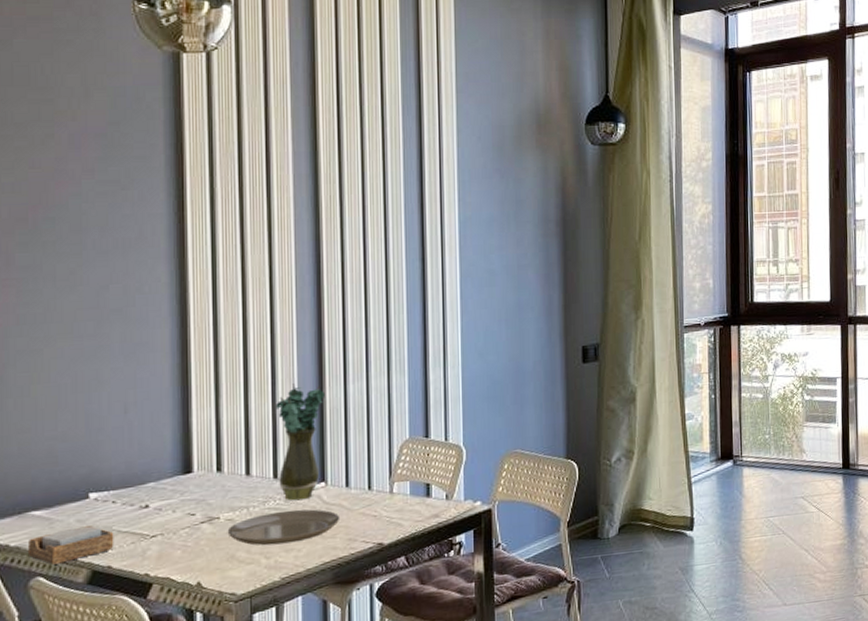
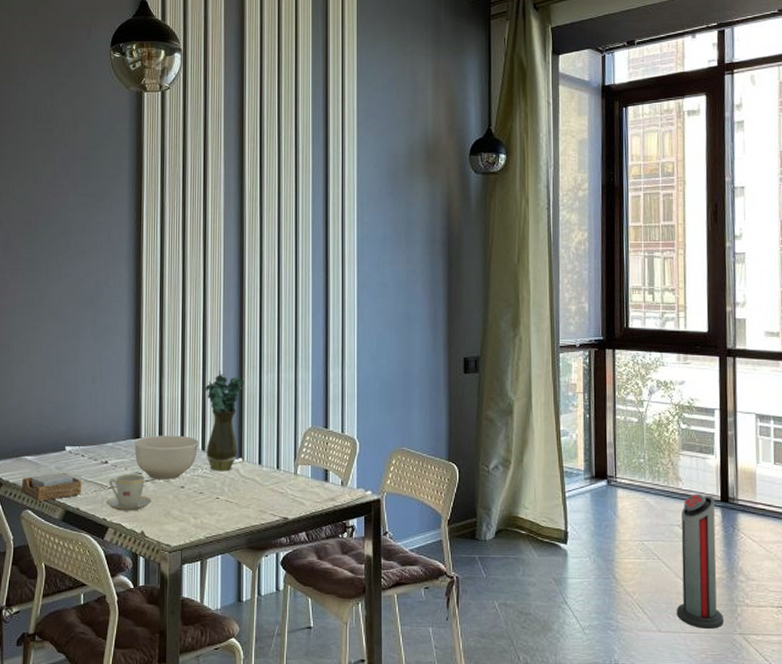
teacup: none [147,515,210,563] -> present [105,474,152,511]
bowl: none [185,464,270,519] -> present [135,435,199,480]
plate: present [227,509,341,546] -> none [165,479,254,508]
air purifier: none [800,463,845,596] -> present [676,493,724,629]

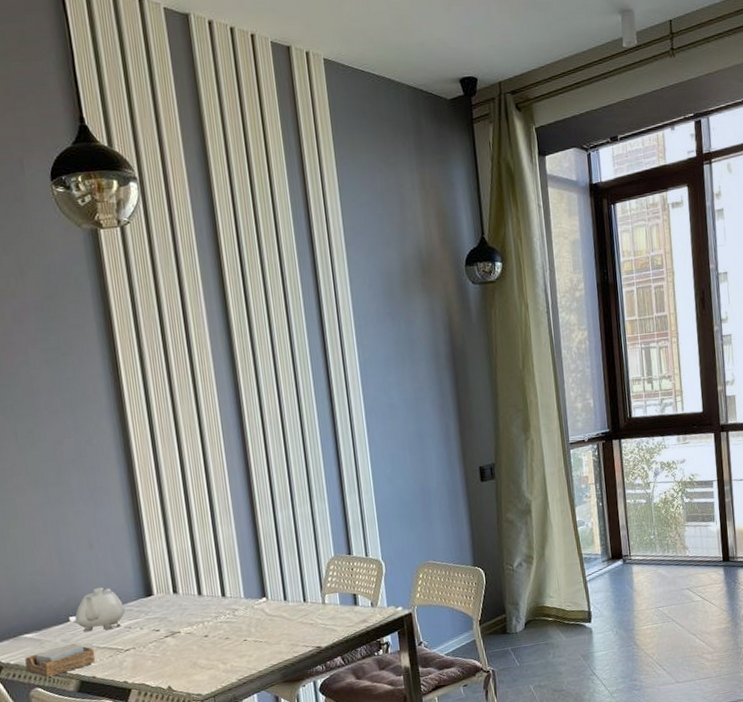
teapot: none [70,422,114,465] -> present [75,587,125,632]
teacup: present [105,474,152,511] -> none [124,631,175,671]
bowl: present [135,435,199,480] -> none [147,585,218,634]
vase: present [206,370,244,472] -> none [217,515,261,615]
air purifier: present [676,493,724,629] -> none [690,557,731,673]

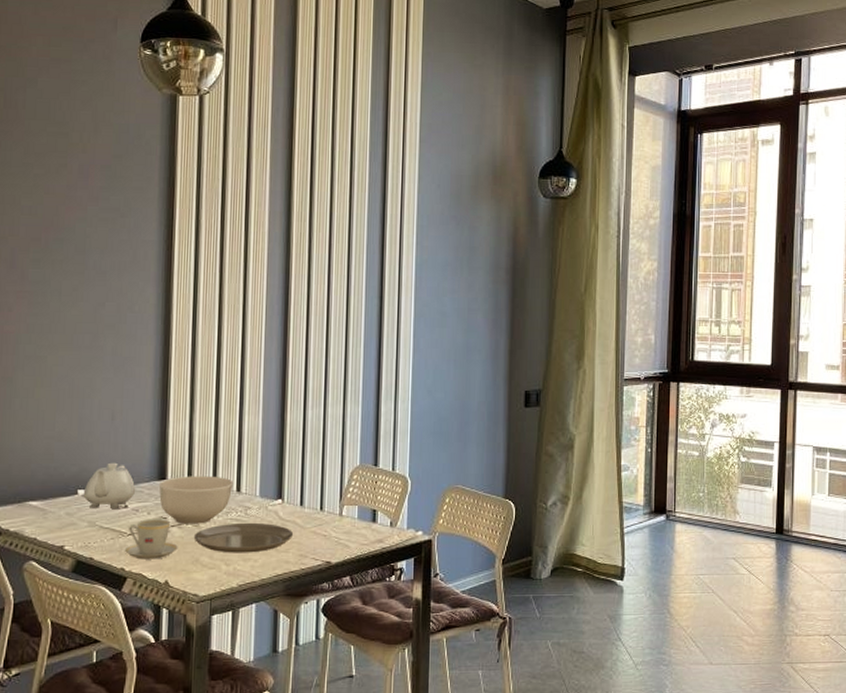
napkin holder: present [24,643,96,677] -> none [23,518,97,551]
teacup: none [124,631,175,671] -> present [124,519,178,560]
bowl: none [147,585,218,634] -> present [159,476,234,524]
plate: none [188,620,283,654] -> present [193,522,294,553]

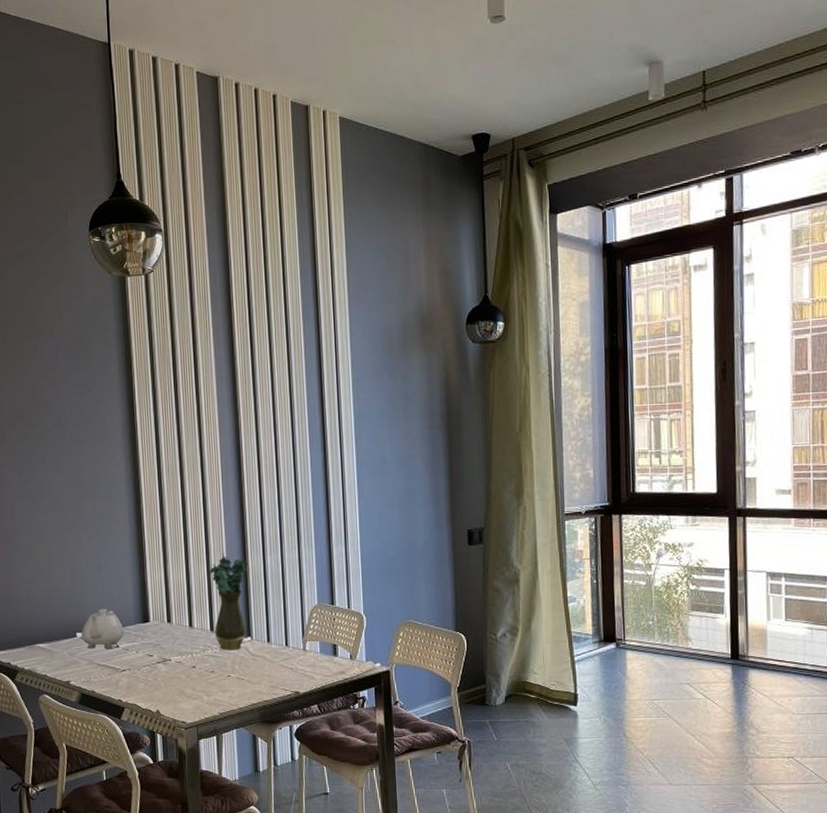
teacup: present [124,519,178,560] -> none [120,656,165,692]
bowl: present [159,476,234,524] -> none [144,617,207,661]
plate: present [193,522,294,553] -> none [177,658,264,686]
vase: none [241,405,286,514] -> present [210,553,248,651]

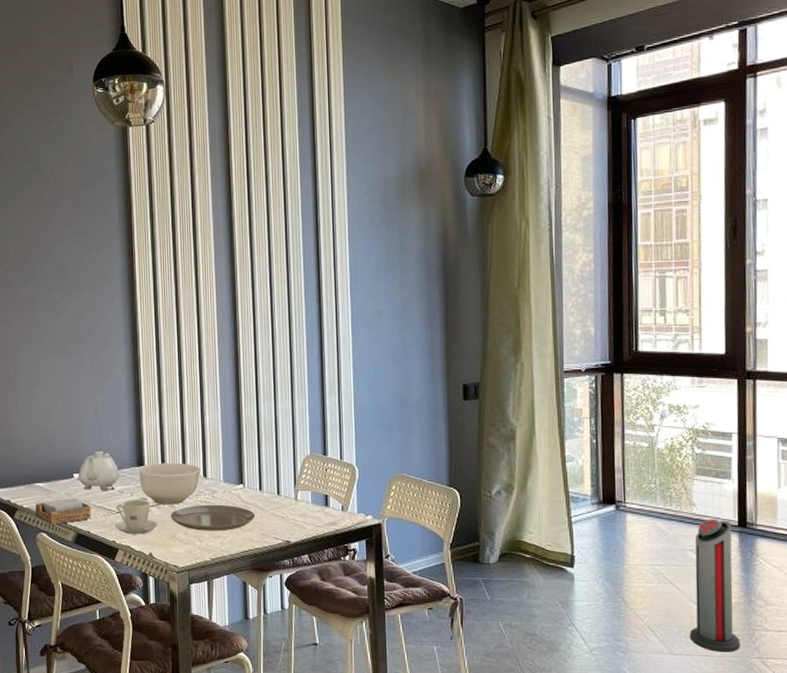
napkin holder: none [36,657,96,686] -> present [34,498,92,525]
teacup: none [120,656,165,692] -> present [114,499,158,534]
bowl: none [144,617,207,661] -> present [139,463,201,505]
plate: none [177,658,264,686] -> present [170,504,256,531]
vase: present [210,553,248,651] -> none [204,400,241,497]
air purifier: none [687,652,735,781] -> present [689,519,740,652]

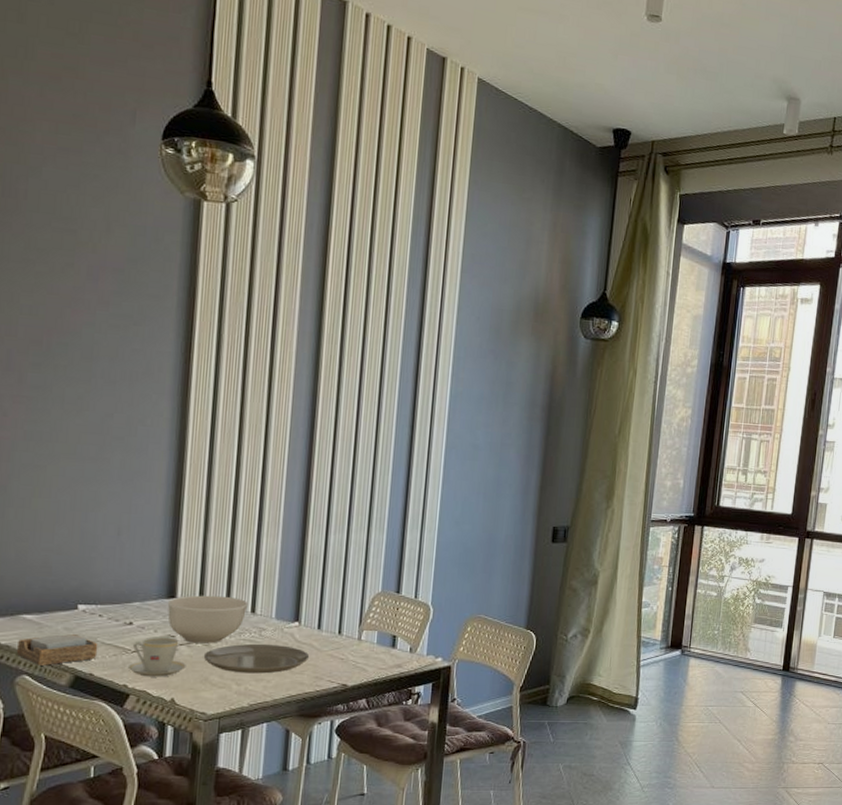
teapot: present [78,451,119,491] -> none [84,578,142,626]
air purifier: present [689,519,740,652] -> none [729,663,777,784]

